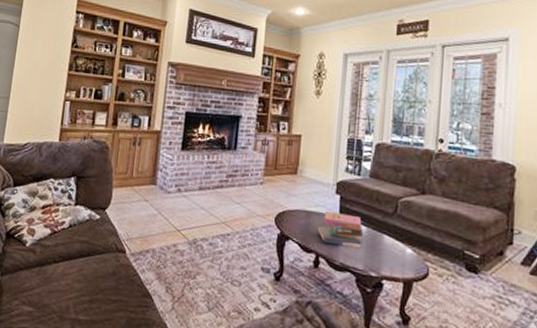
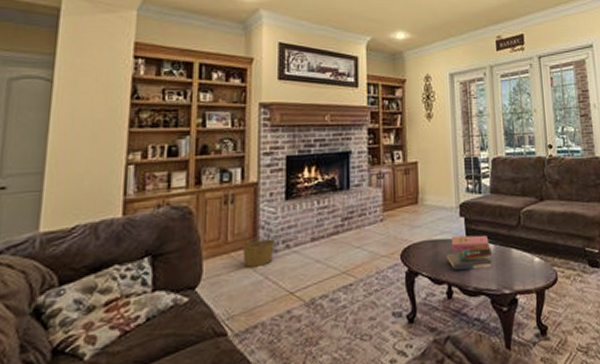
basket: none [143,179,169,203] -> present [243,239,274,268]

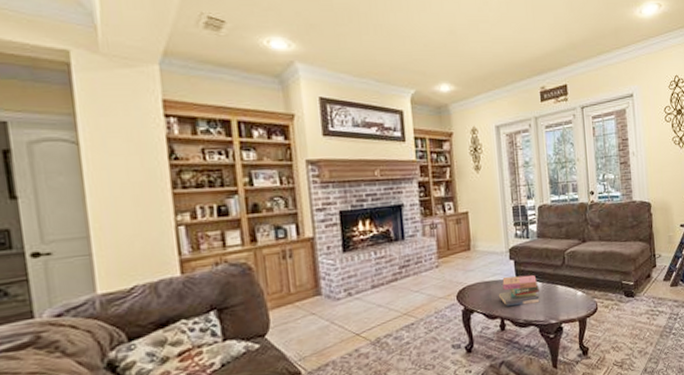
basket: present [243,239,274,268] -> none [306,288,337,315]

